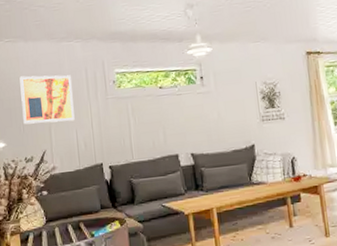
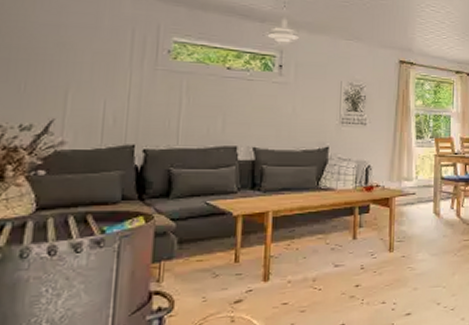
wall art: present [19,75,75,125] -> none [26,21,110,89]

